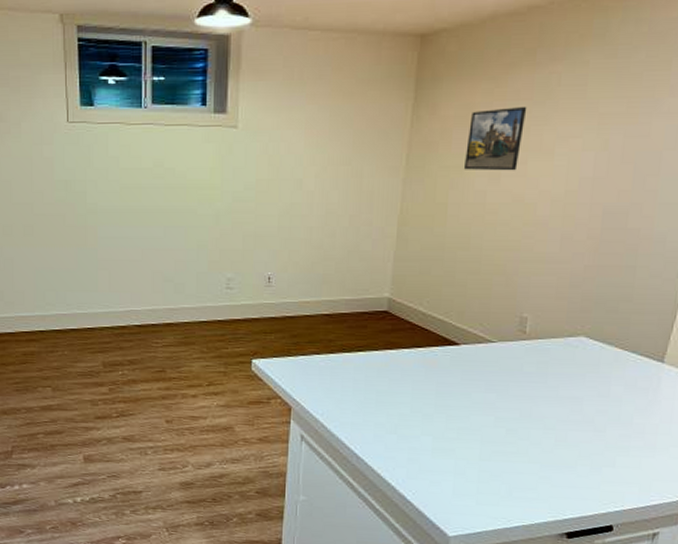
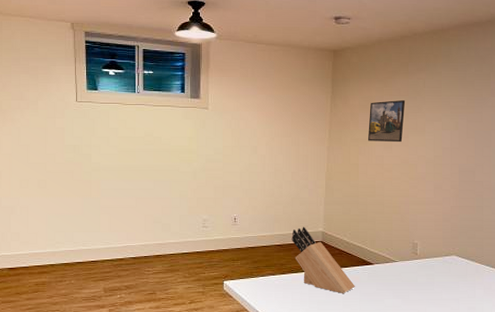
knife block: none [345,290,431,382] -> present [291,226,355,293]

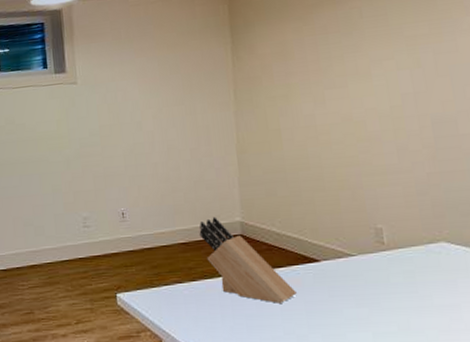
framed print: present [367,99,406,143] -> none [286,38,340,98]

